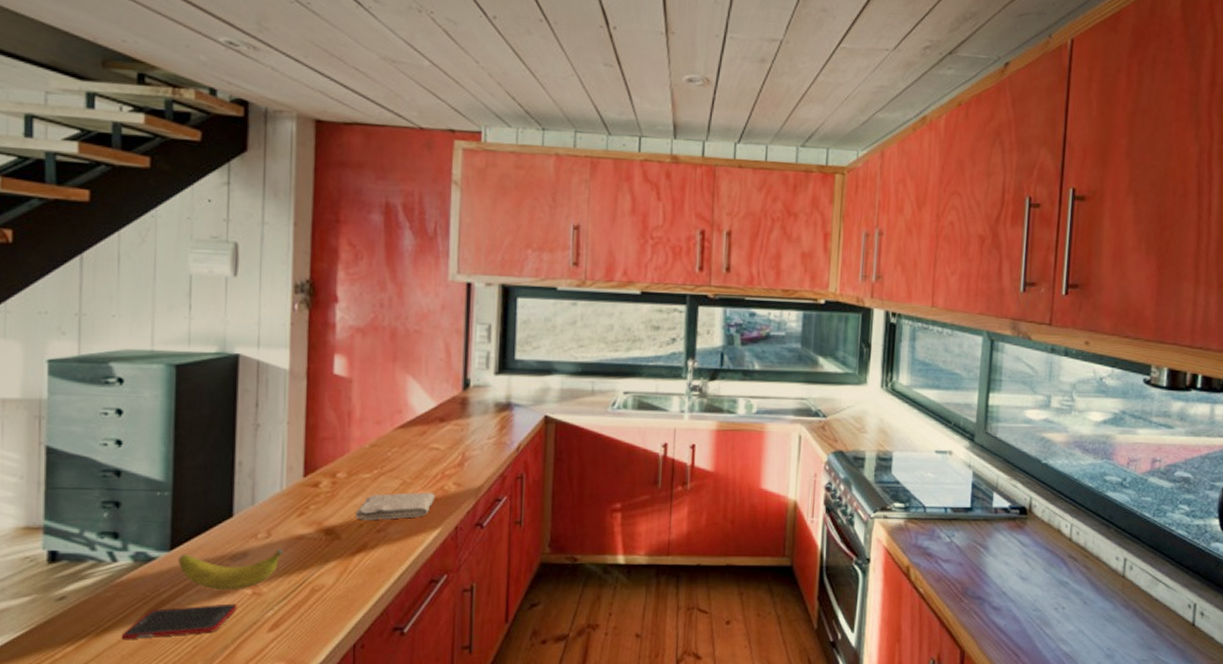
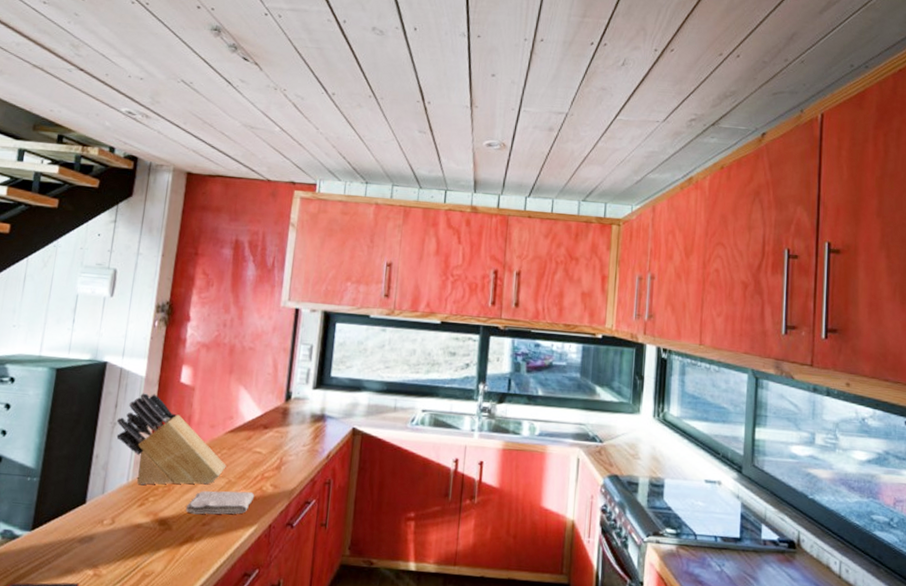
banana: present [178,548,284,591] -> none [36,534,124,571]
knife block: none [259,388,399,493] -> present [116,393,227,486]

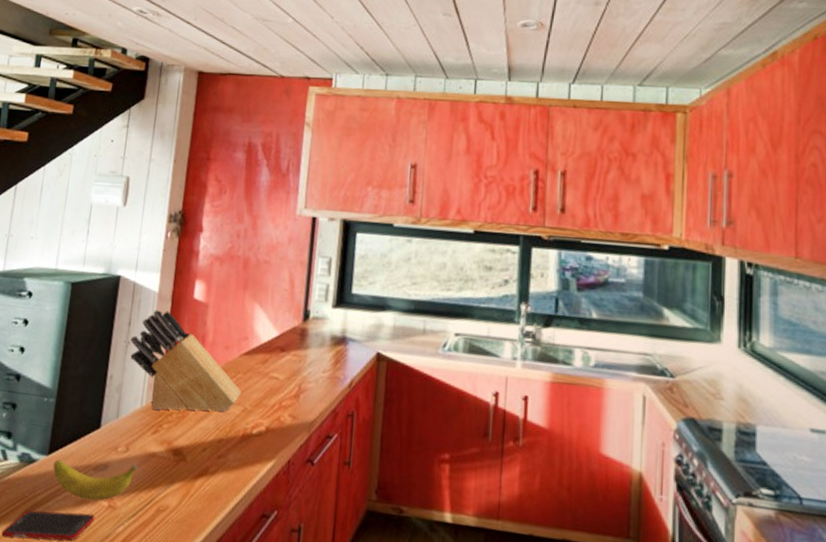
banana: none [36,534,124,571] -> present [53,459,138,501]
washcloth: present [185,490,255,515] -> none [200,419,272,447]

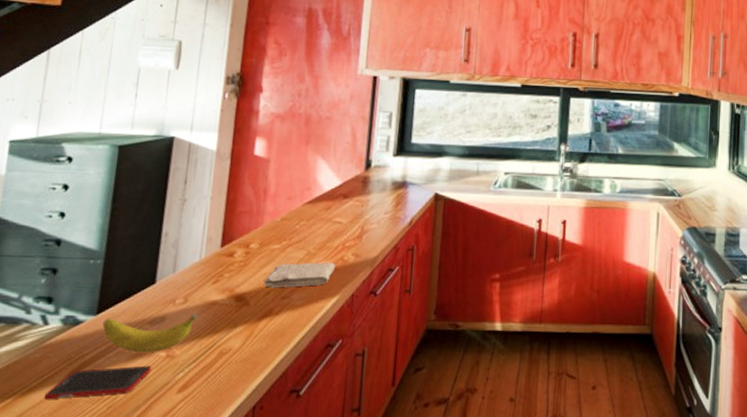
knife block: present [130,309,242,412] -> none [186,167,305,262]
washcloth: none [200,419,272,447] -> present [263,262,336,288]

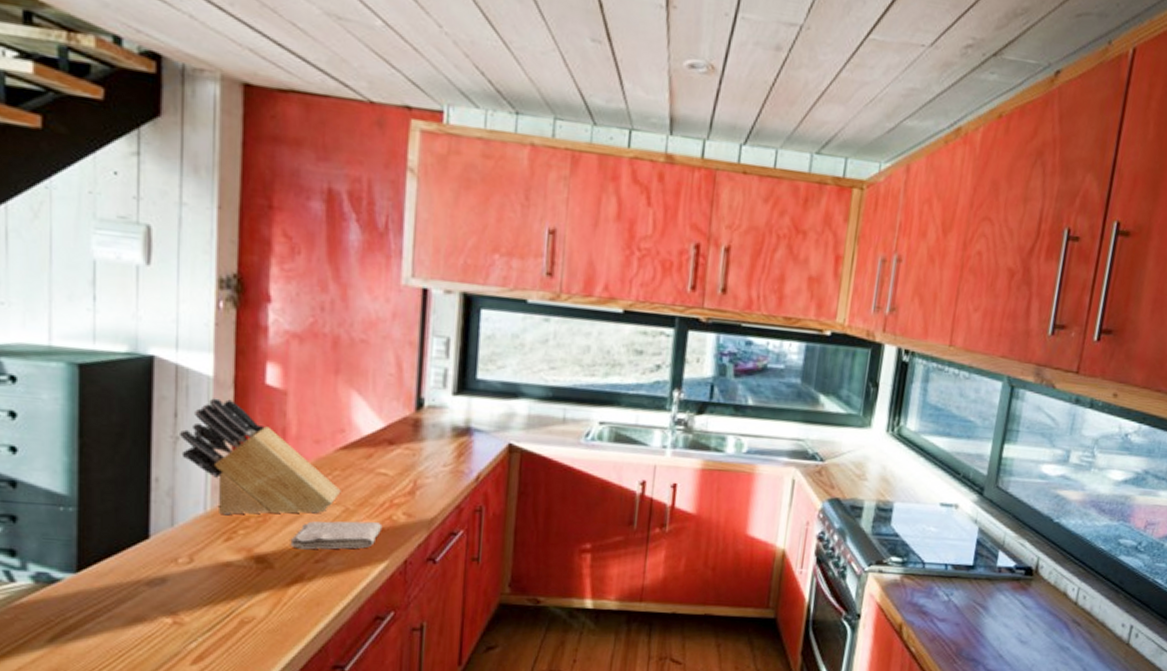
cell phone: present [44,365,152,400] -> none [22,632,156,668]
banana: present [102,313,198,353] -> none [86,575,209,619]
knife block: none [186,167,305,262] -> present [178,398,341,516]

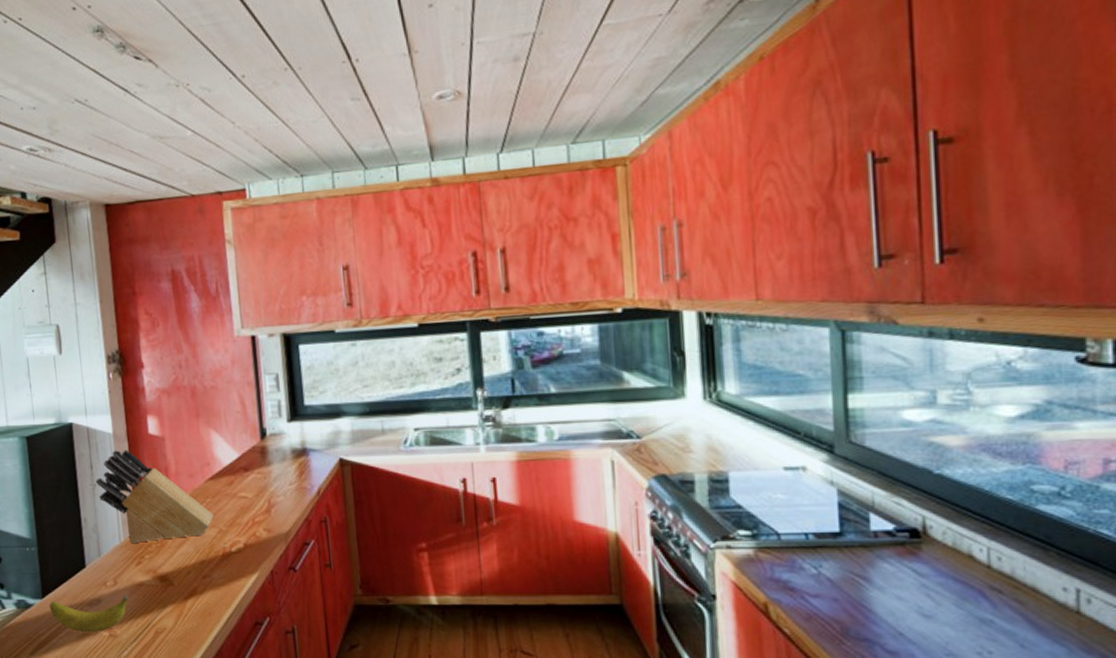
banana: none [86,575,209,619] -> present [49,595,130,633]
washcloth: present [290,521,383,550] -> none [182,540,250,568]

